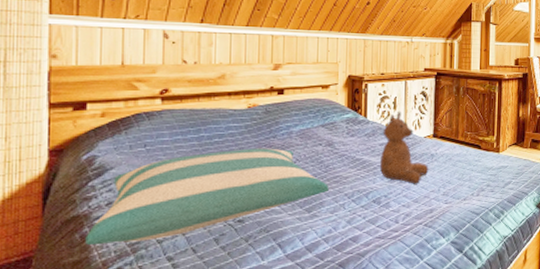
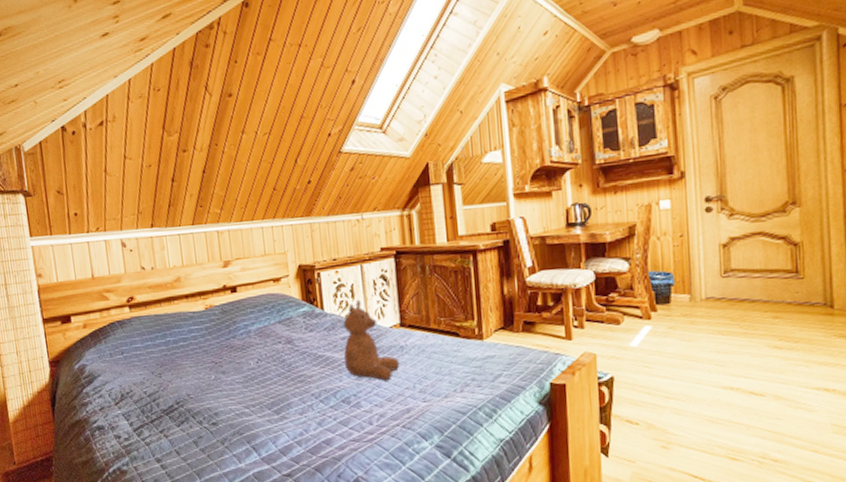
pillow: present [85,148,329,246] -> none [88,349,294,448]

